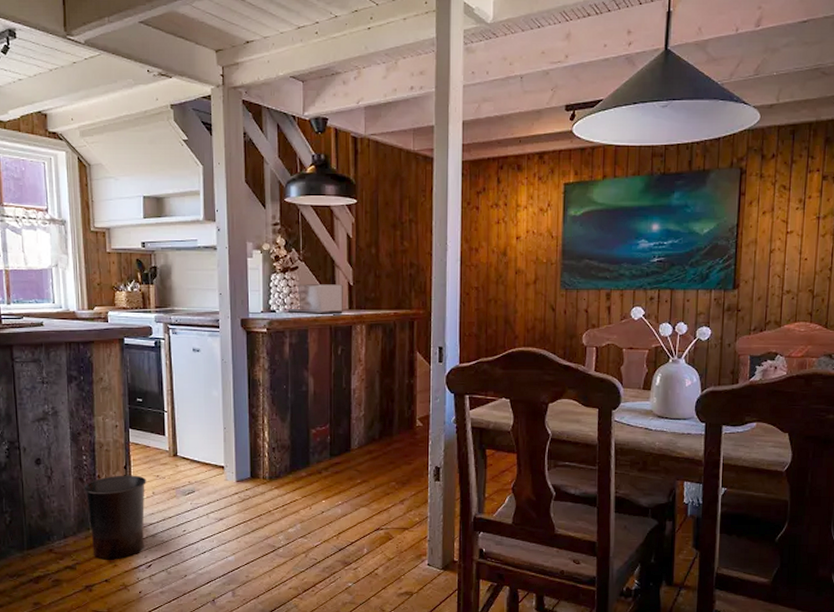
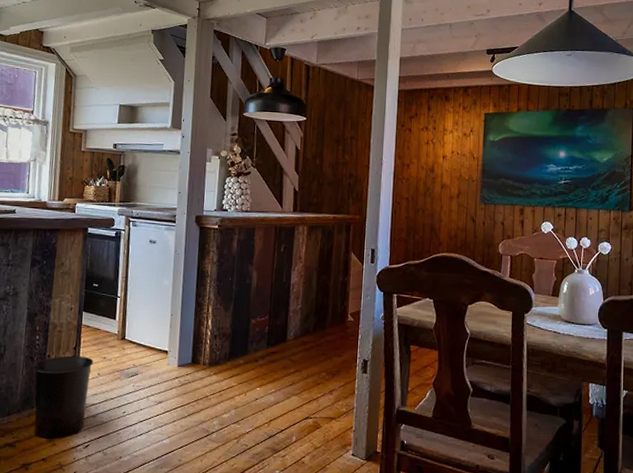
toaster: present [287,284,343,315] -> none [238,187,289,216]

